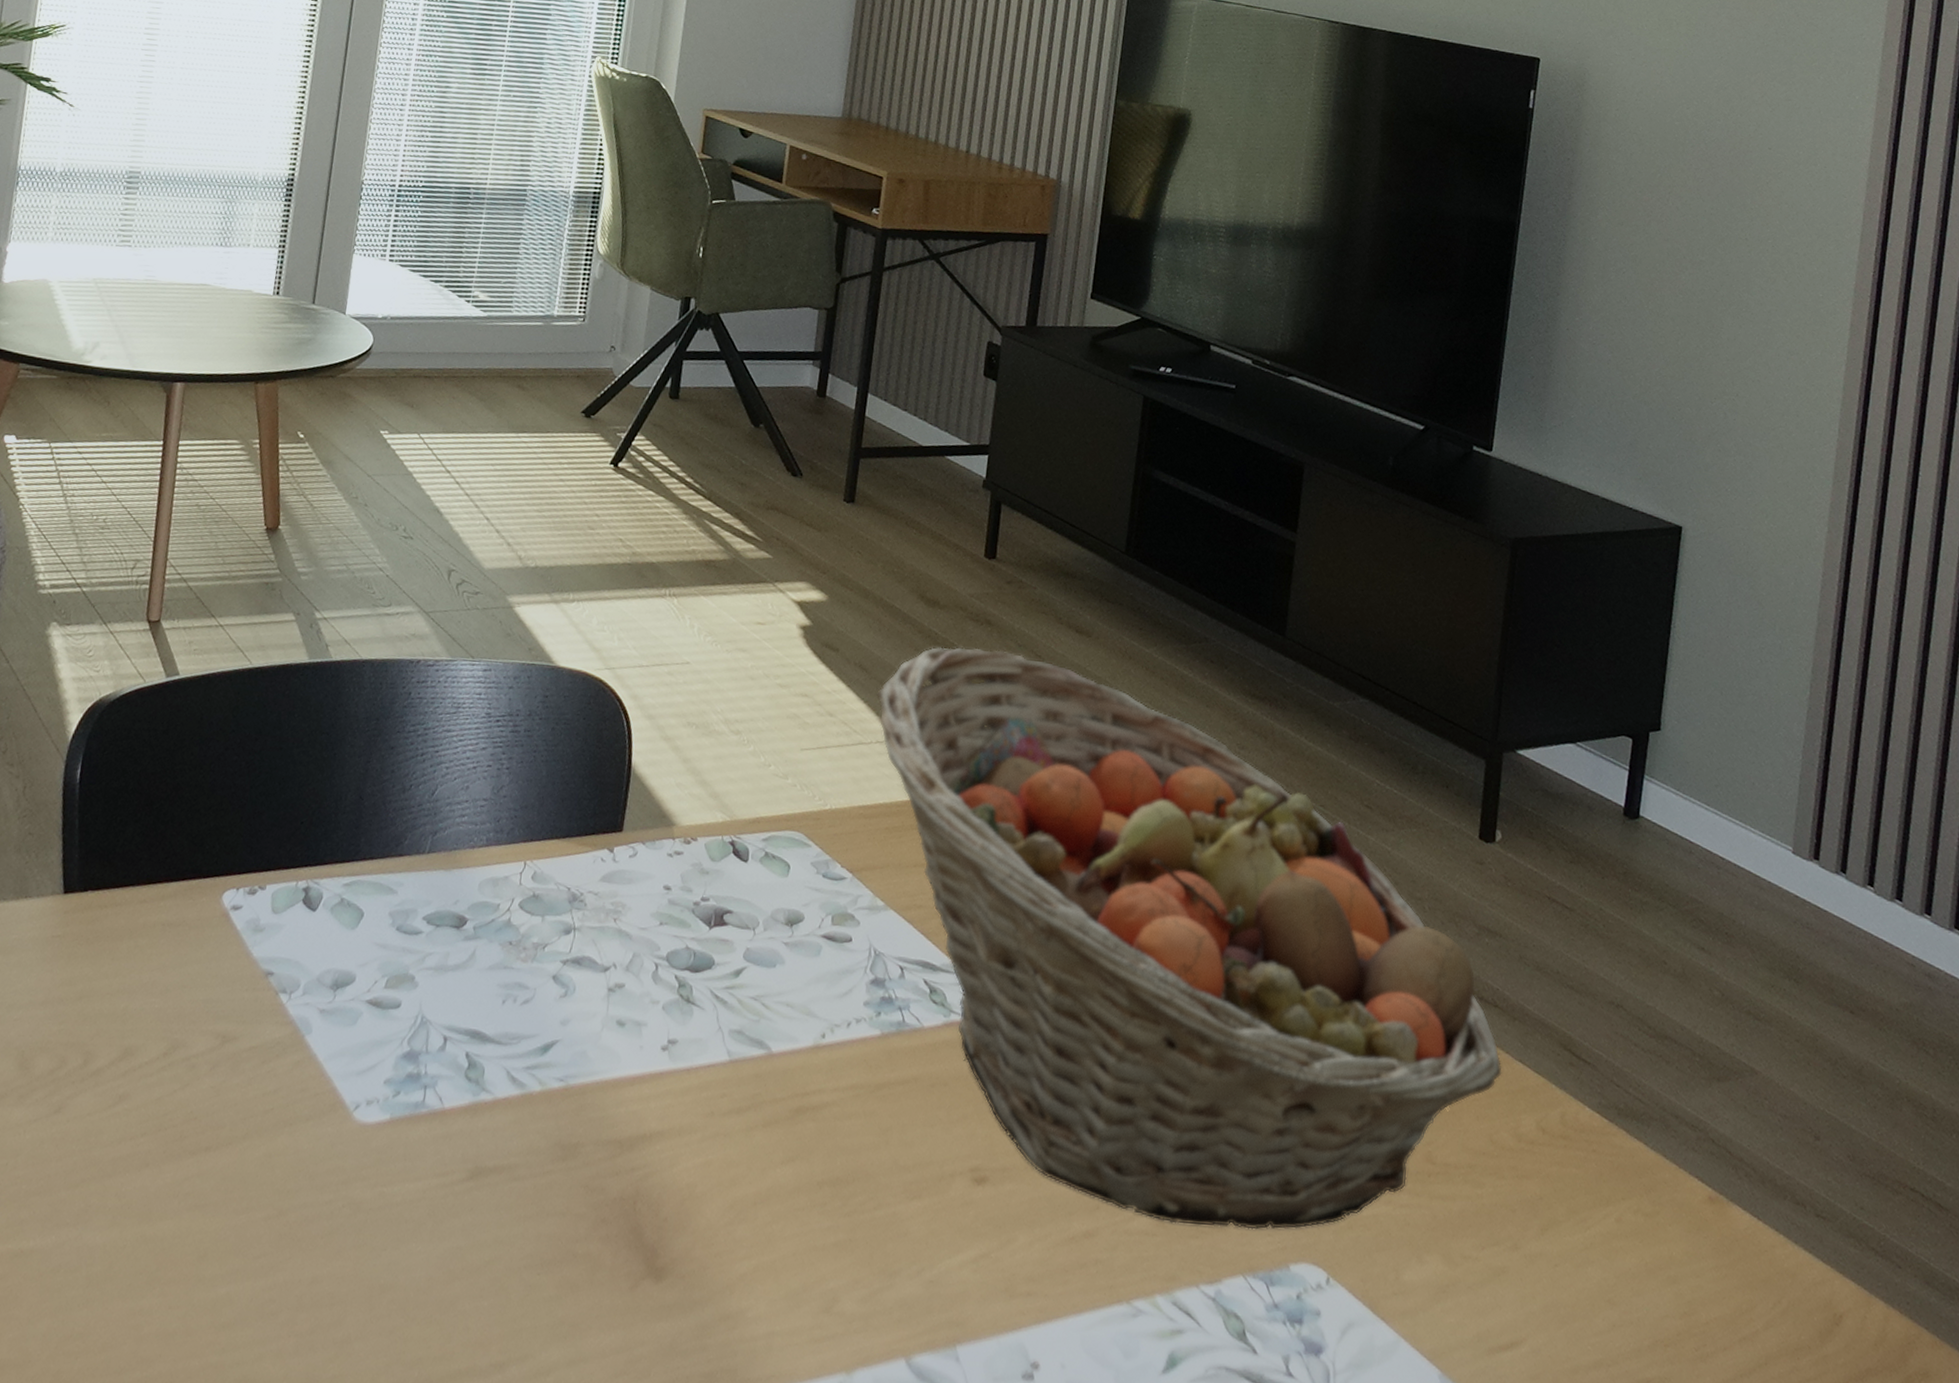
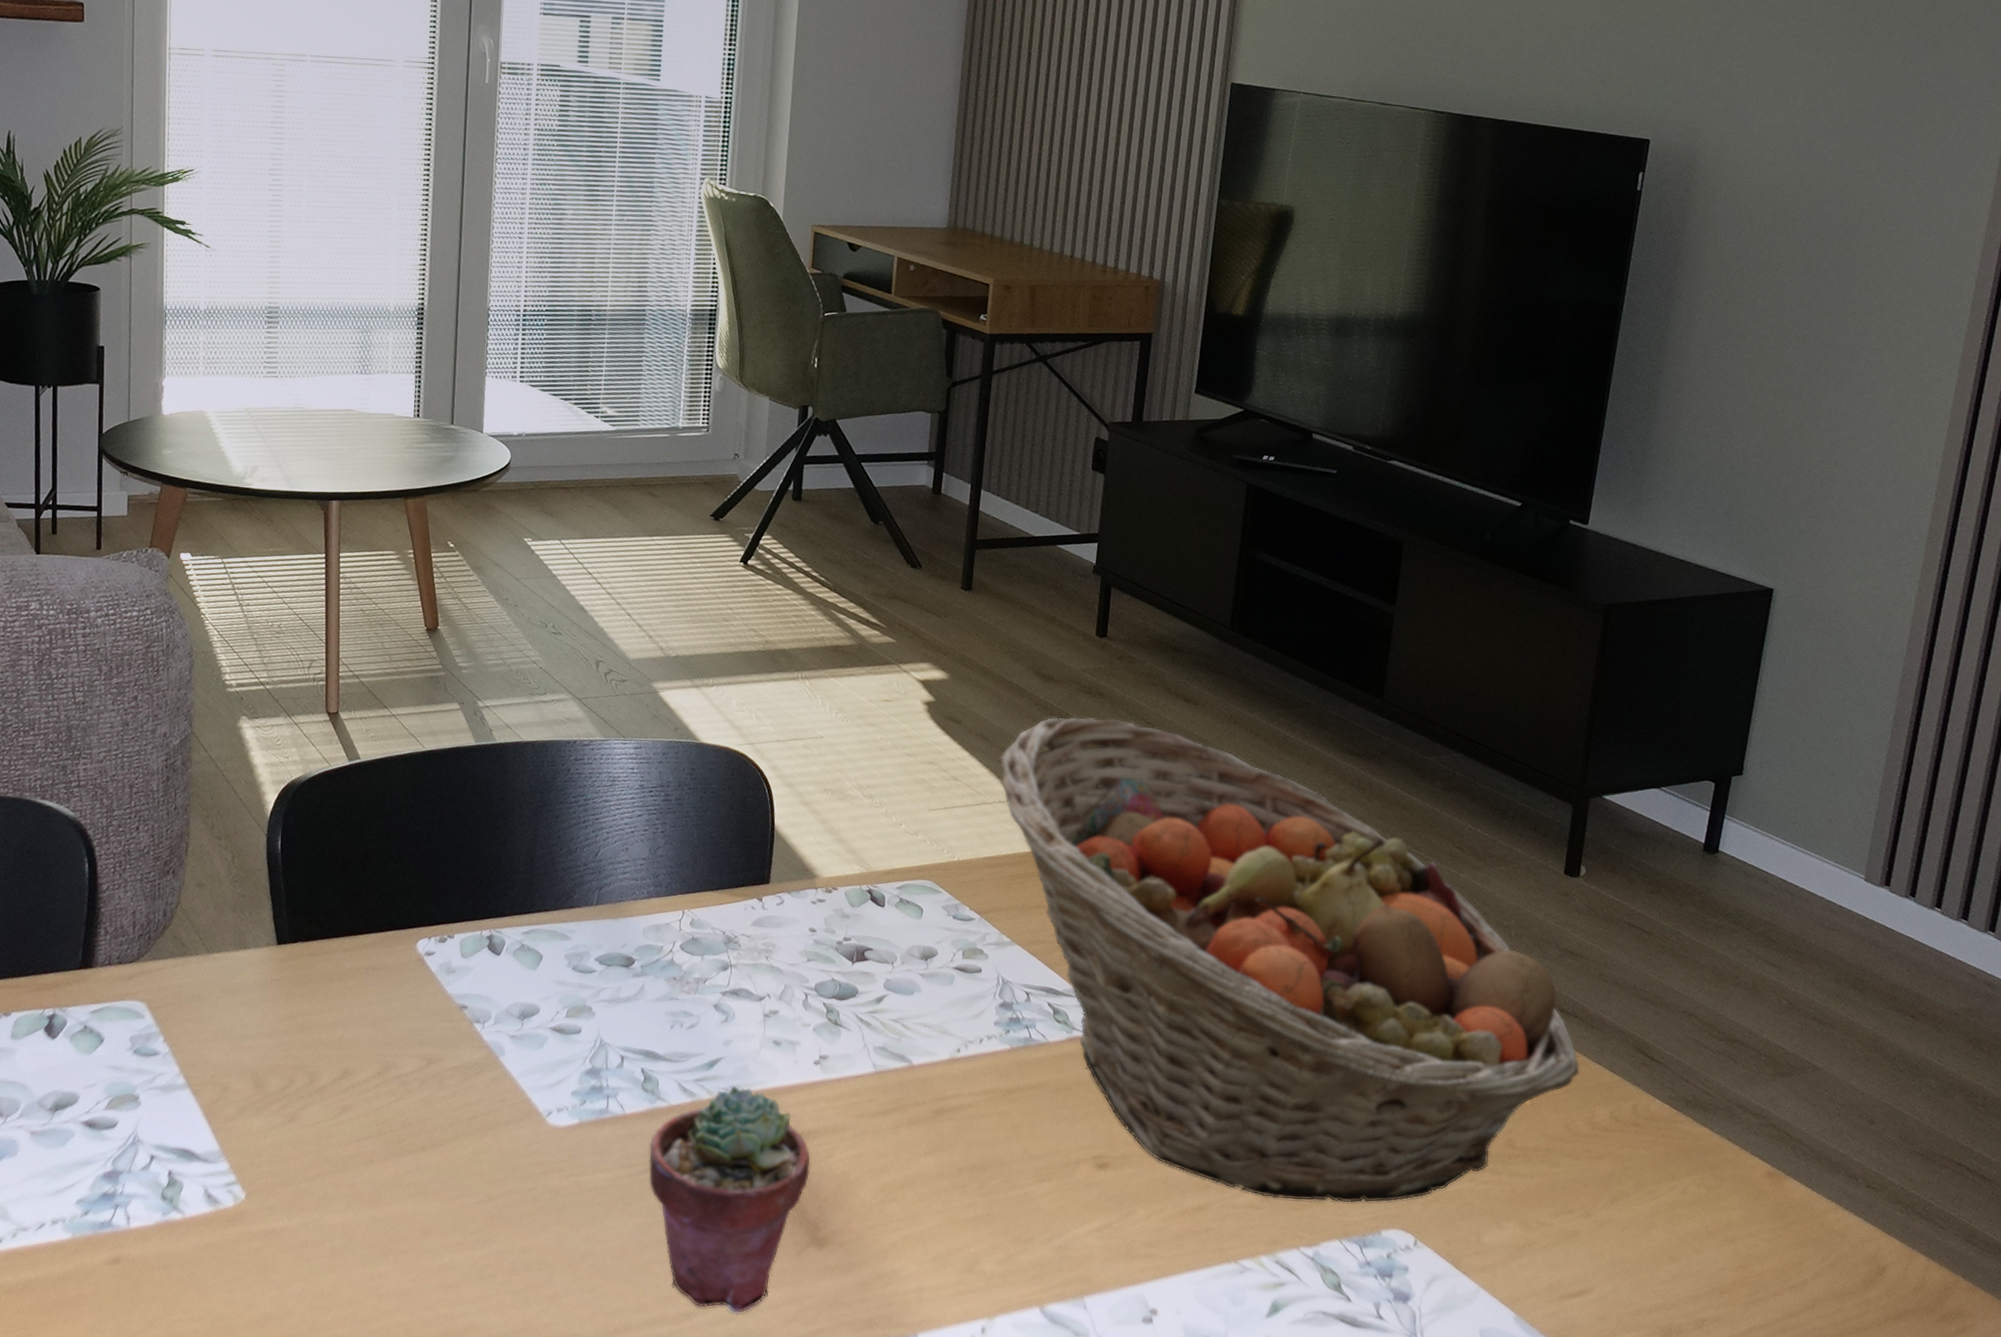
potted succulent: none [465,1075,652,1364] -> present [648,1085,810,1313]

